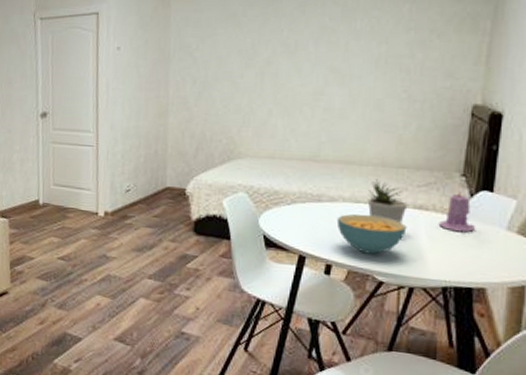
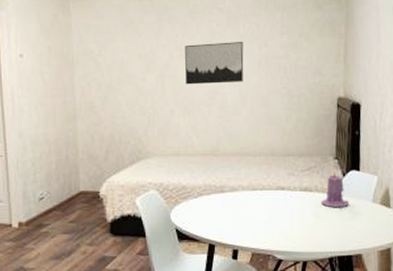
wall art: none [288,38,359,84] -> present [185,42,244,85]
cereal bowl: present [336,214,407,255] -> none [238,200,297,236]
potted plant: present [367,179,408,223] -> none [262,167,296,205]

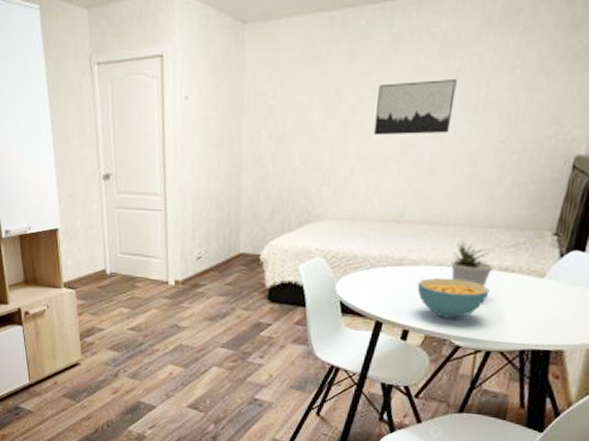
cereal bowl: none [238,200,297,236] -> present [417,277,490,319]
potted plant: none [262,167,296,205] -> present [450,240,494,286]
candle: present [321,173,350,208] -> none [522,252,562,295]

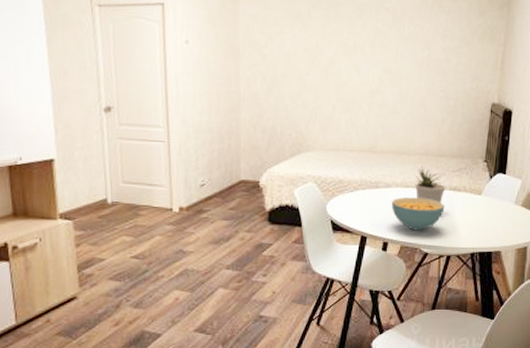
wall art: present [374,80,457,136] -> none [349,42,407,83]

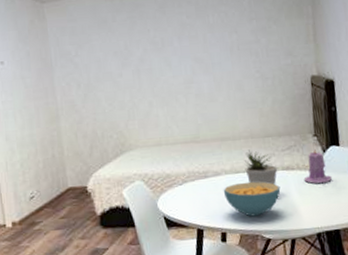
candle: none [467,175,494,208] -> present [303,150,333,184]

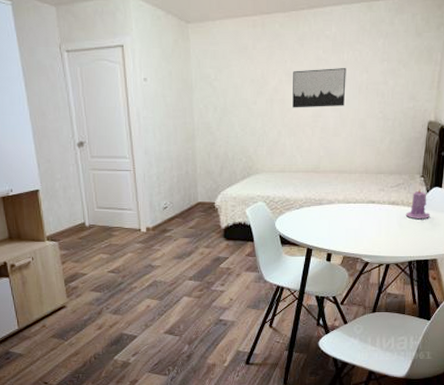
wall art: none [157,31,217,77] -> present [292,68,346,108]
cereal bowl: present [223,181,281,217] -> none [334,212,384,242]
potted plant: present [244,149,278,185] -> none [356,183,385,216]

